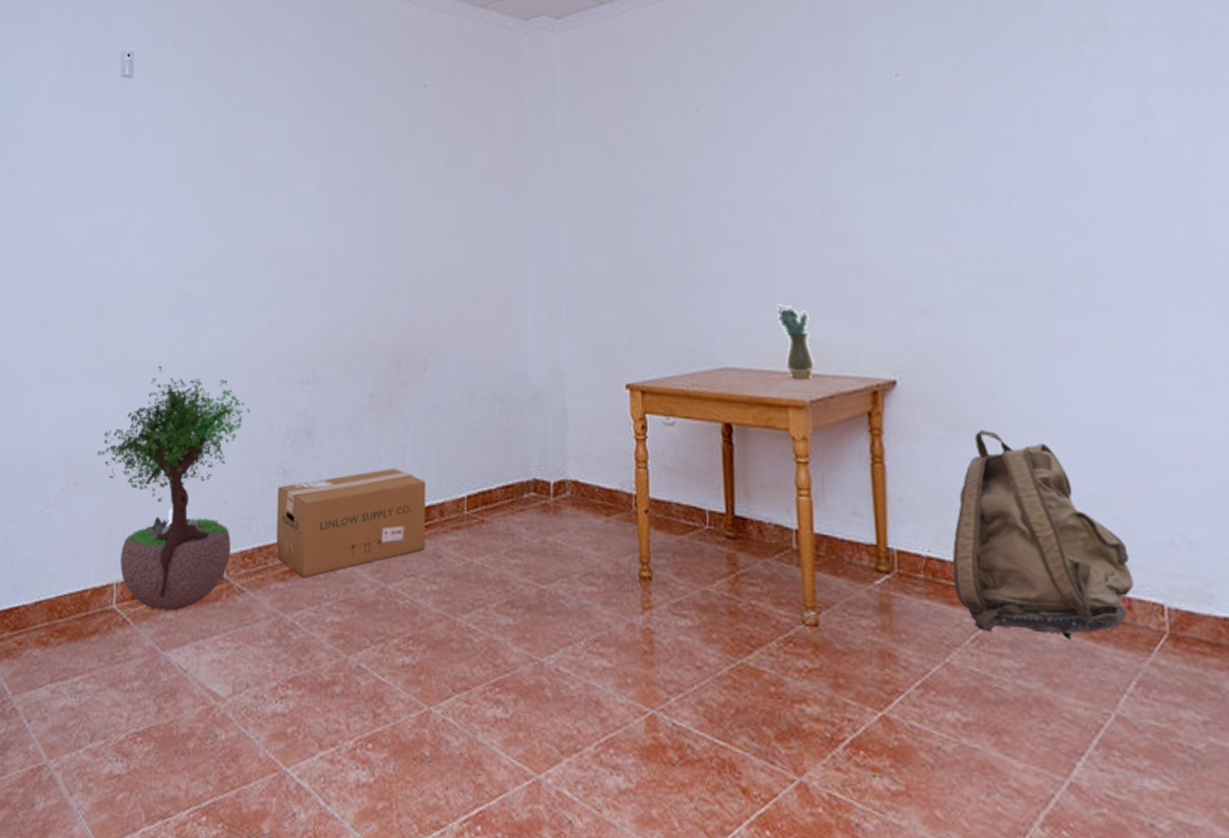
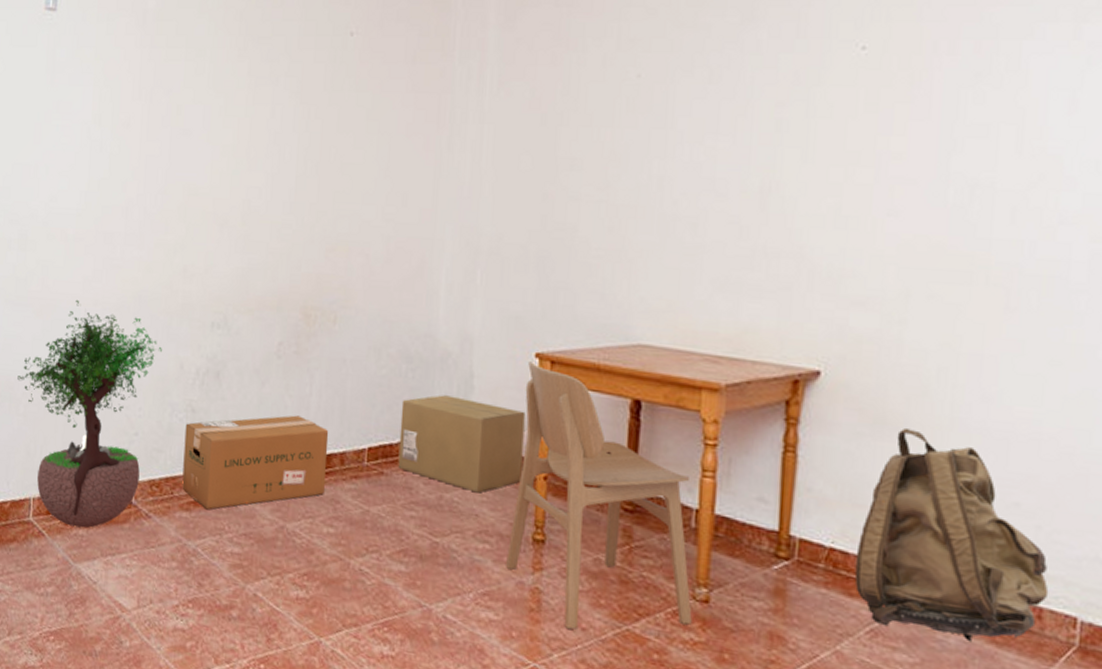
box: none [498,434,623,533] -> present [398,395,525,493]
wooden chair: none [615,393,804,669] -> present [506,361,692,630]
vase: present [777,305,813,380] -> none [701,285,734,363]

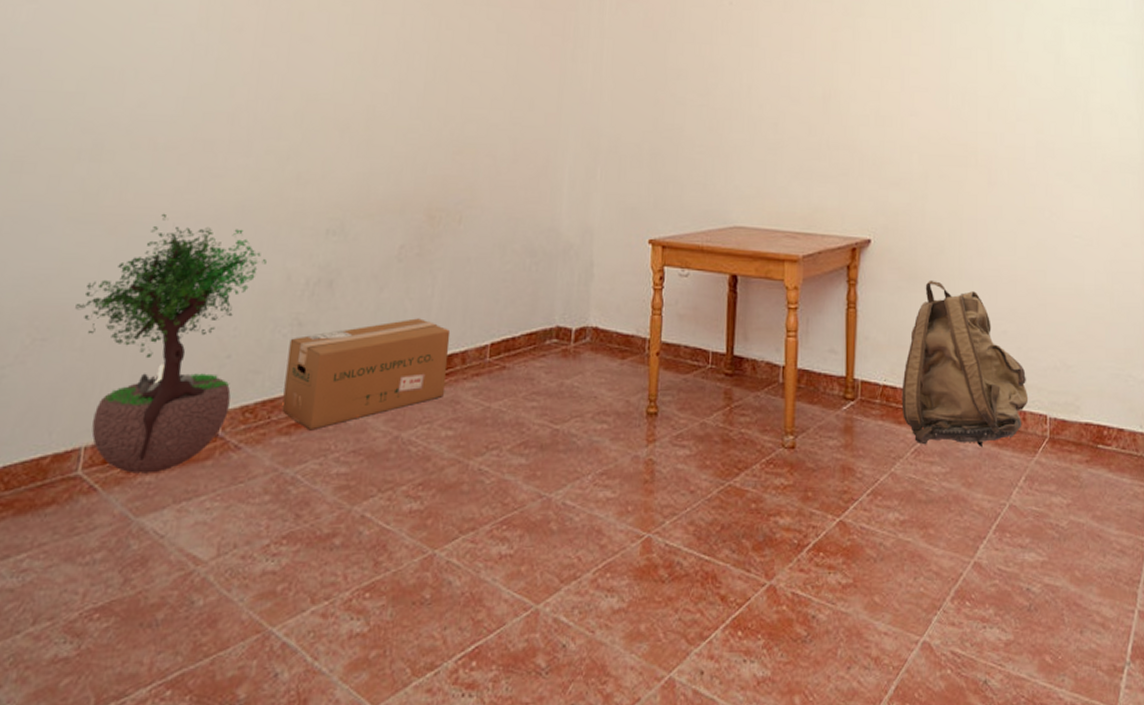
box: present [398,395,525,493] -> none [520,285,640,376]
wooden chair: present [506,361,692,630] -> none [622,248,782,494]

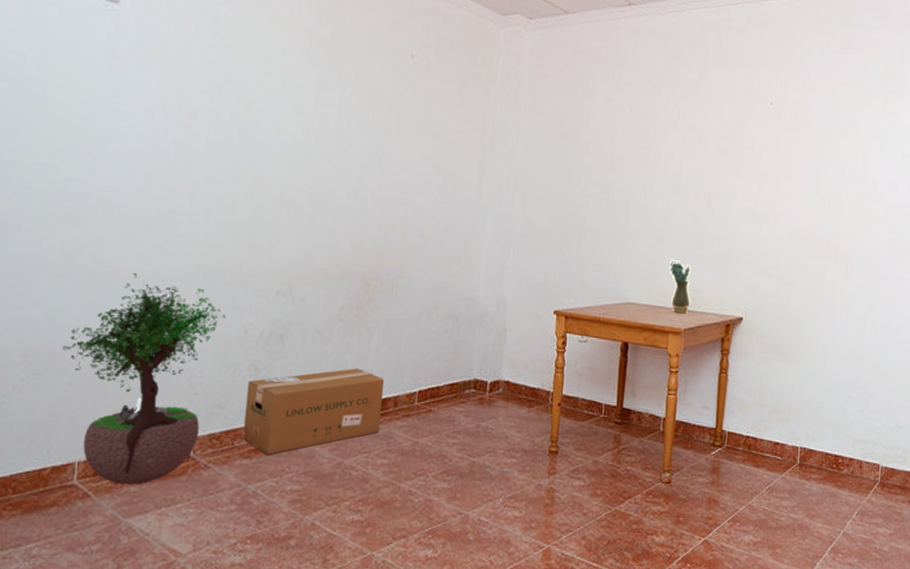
vase: none [782,174,807,238] -> present [669,260,690,314]
backpack: present [901,279,1029,448] -> none [760,352,866,488]

